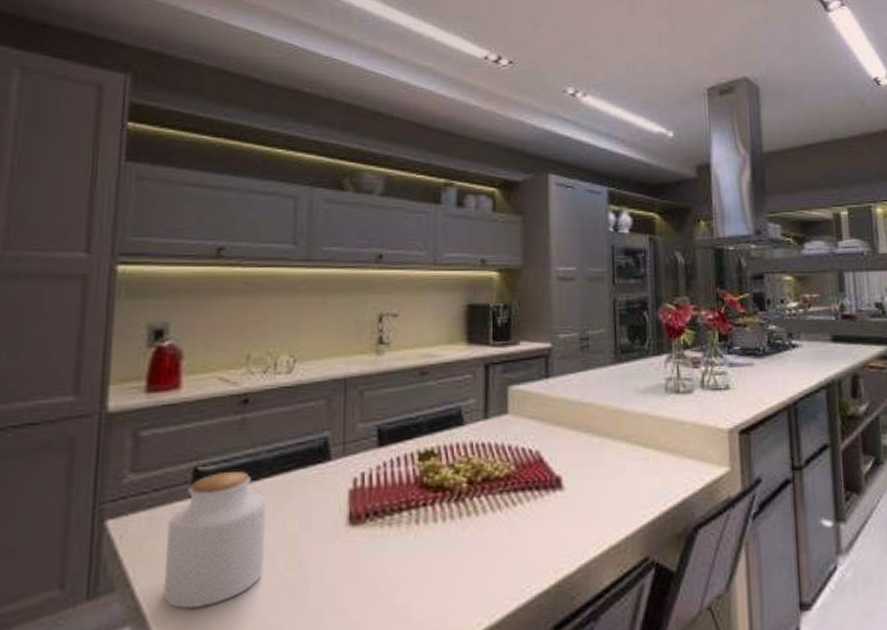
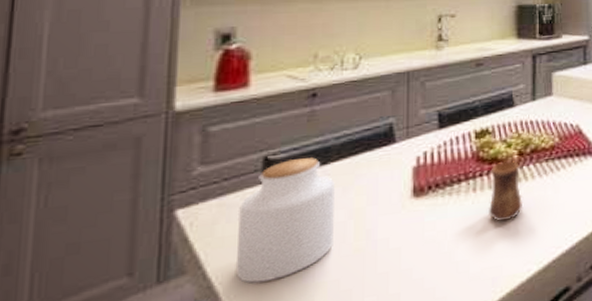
cup: none [433,490,472,562] -> present [489,161,522,221]

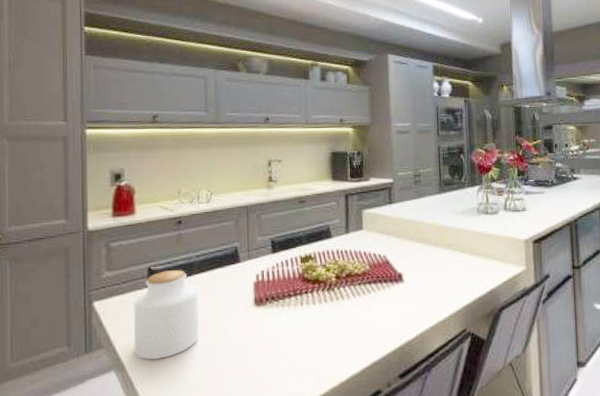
cup: present [489,161,522,221] -> none [313,283,340,331]

